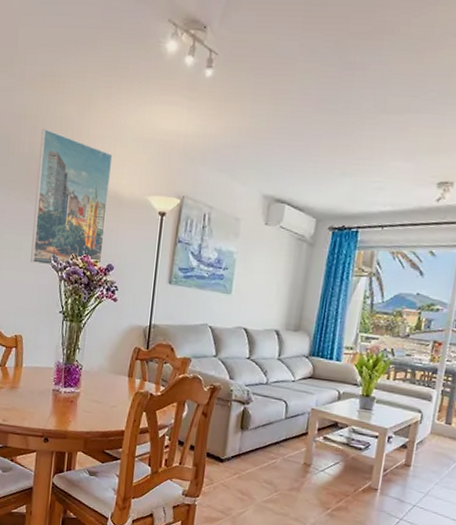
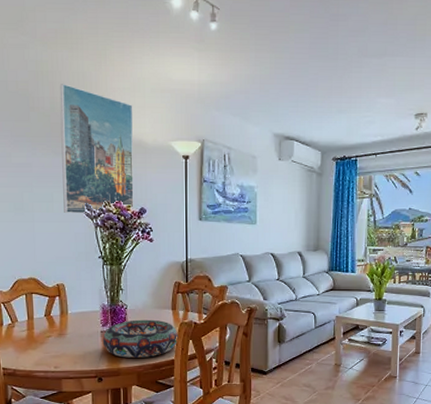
decorative bowl: none [53,382,132,424] -> present [102,319,178,358]

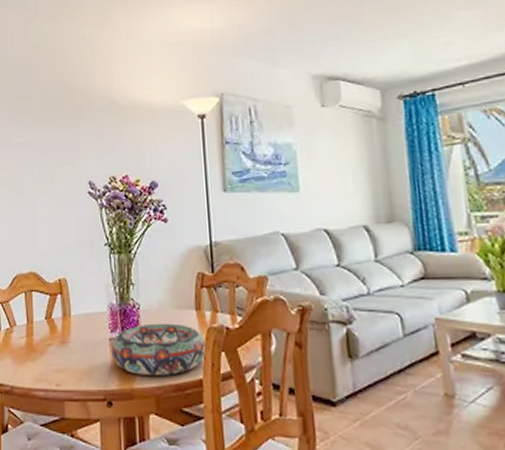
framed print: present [60,84,134,214] -> none [61,53,144,195]

